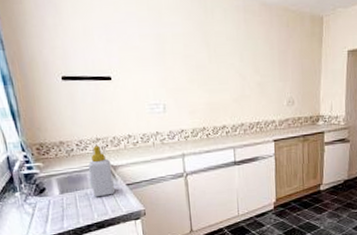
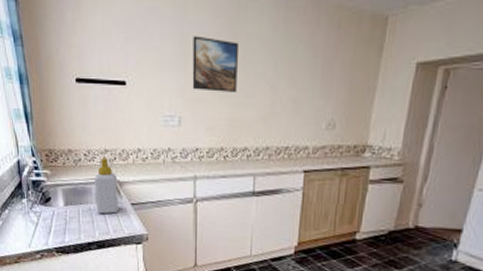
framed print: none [169,35,211,81] -> present [192,36,238,92]

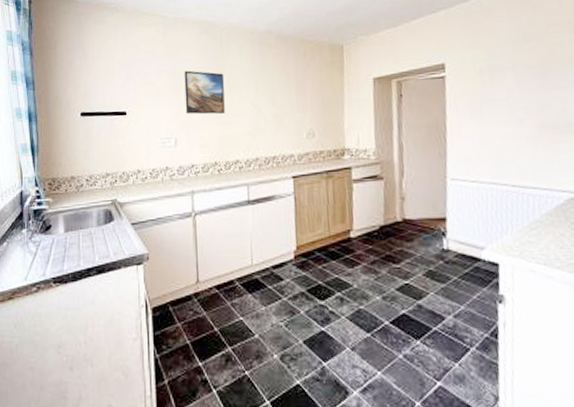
soap bottle: present [93,157,118,214] -> none [95,181,119,237]

